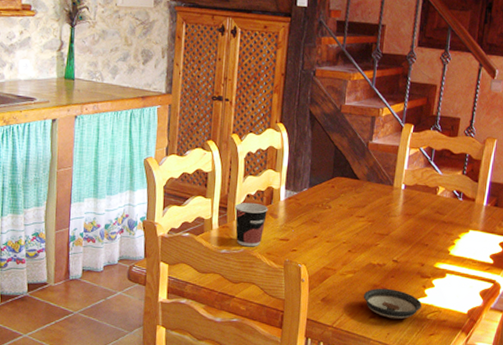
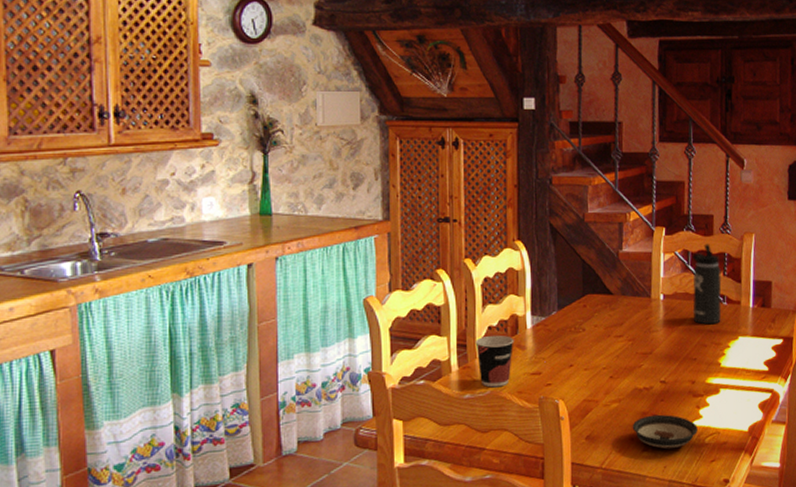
thermos bottle: none [429,143,461,217] -> present [692,243,722,325]

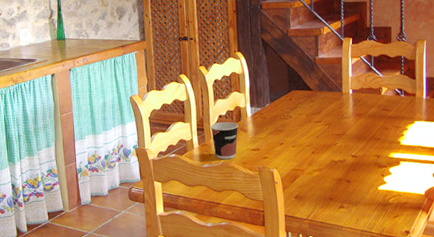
saucer: present [632,414,698,450] -> none [330,180,383,207]
thermos bottle: present [692,243,722,325] -> none [375,49,400,112]

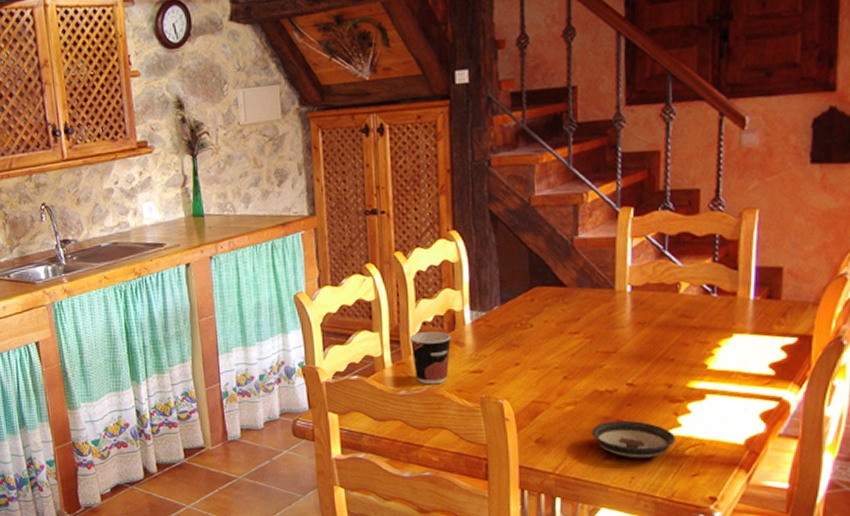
saucer: none [330,180,383,207] -> present [591,420,675,459]

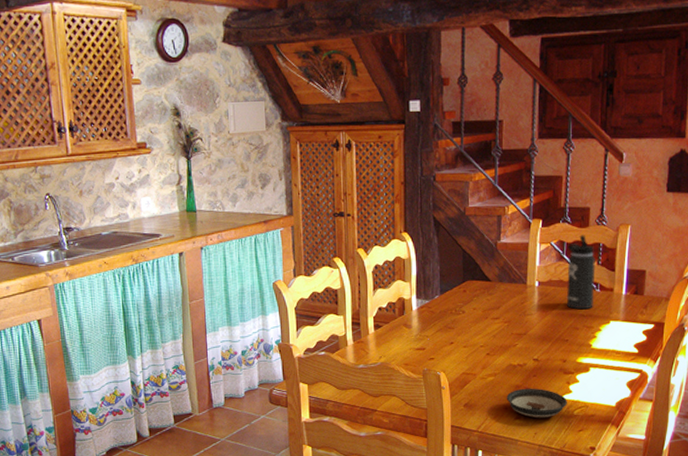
cup: present [409,330,452,385] -> none [367,315,402,360]
thermos bottle: none [669,224,710,320] -> present [566,234,595,310]

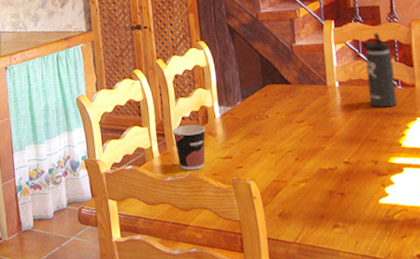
cup: none [367,315,402,360] -> present [171,124,206,171]
saucer: present [506,388,567,419] -> none [321,192,386,226]

